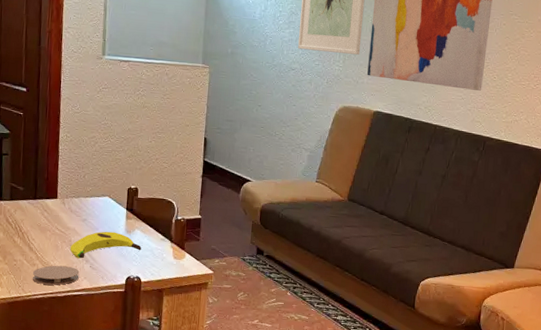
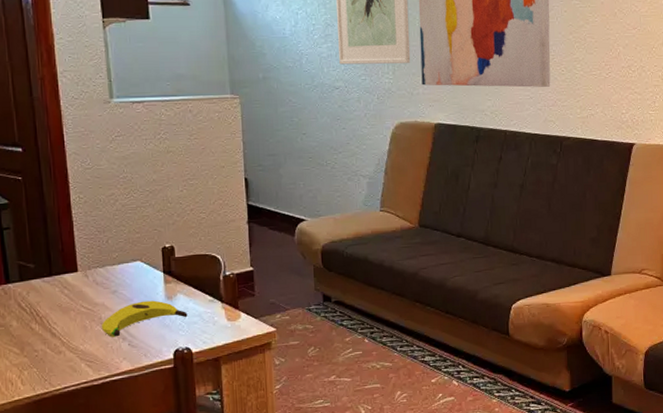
coaster: present [32,265,80,285] -> none [59,348,117,374]

